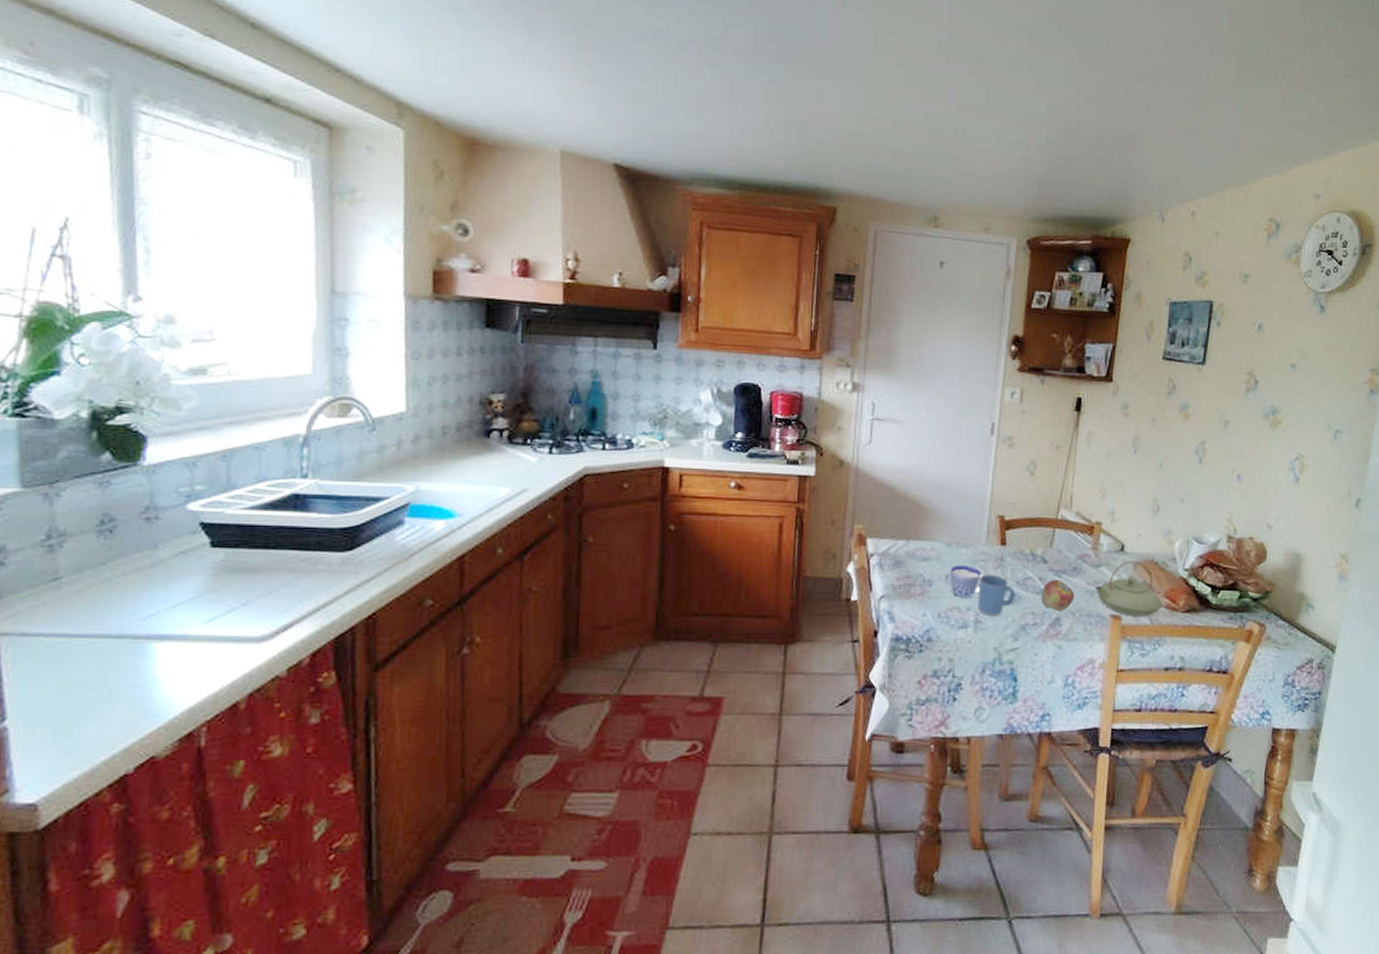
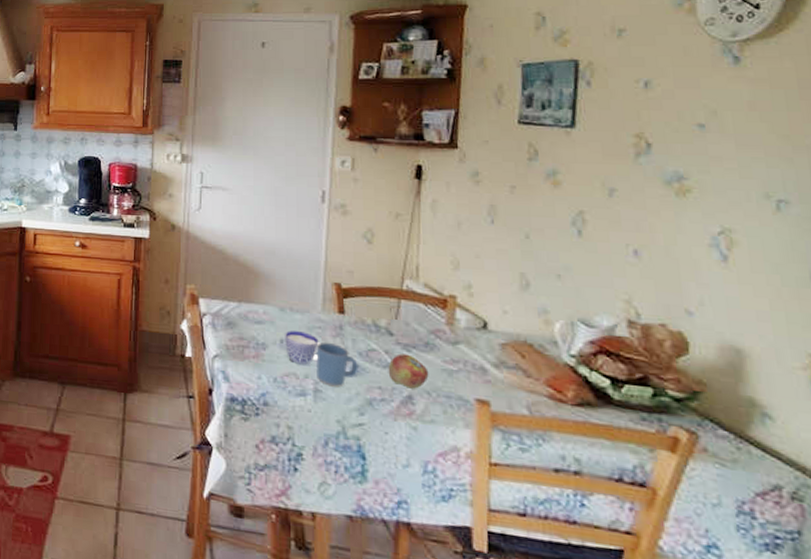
teapot: present [1095,561,1162,618] -> none [453,340,544,406]

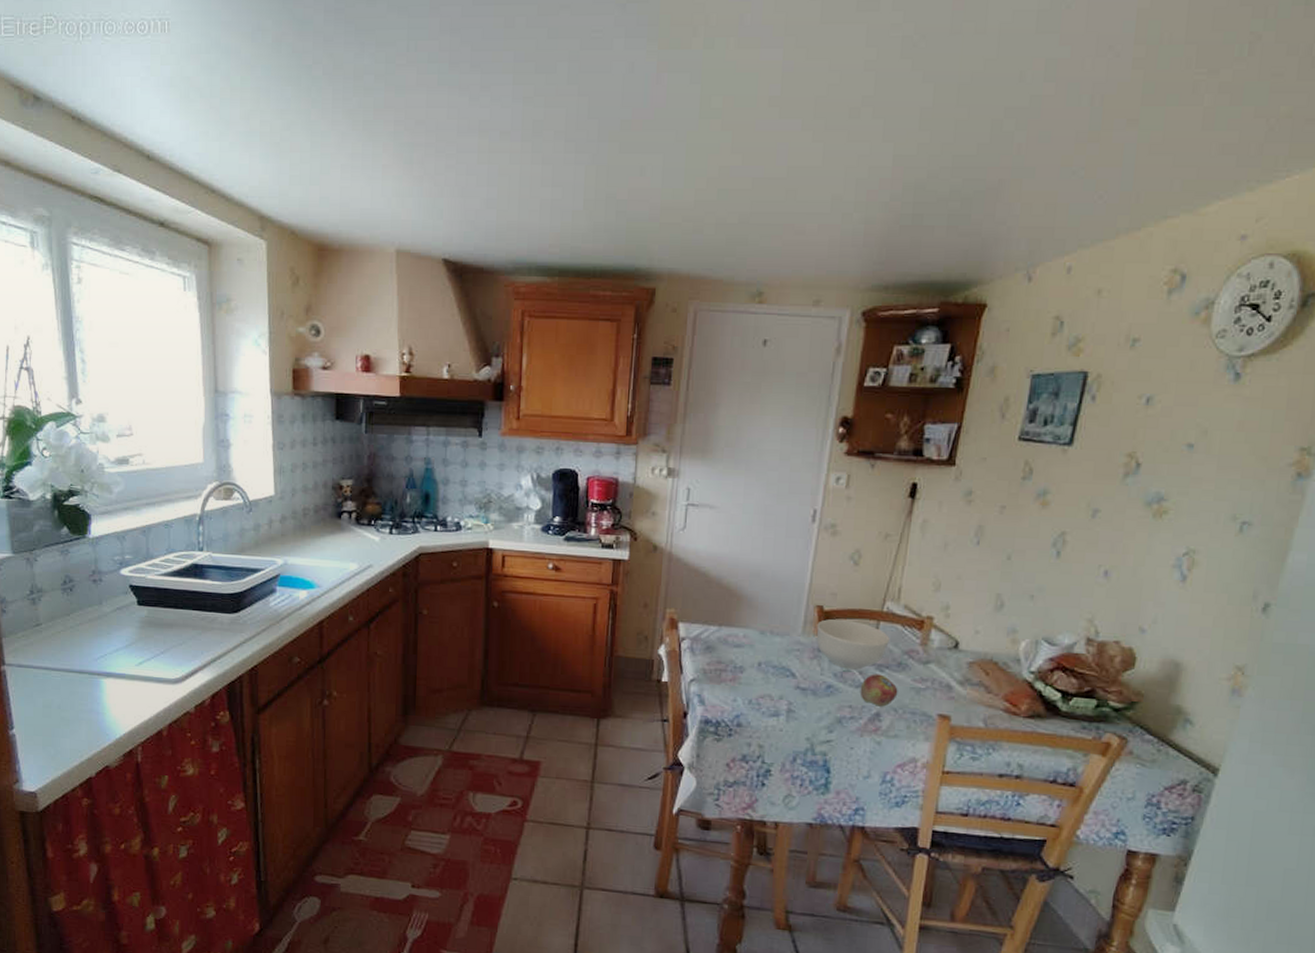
cup: present [285,330,320,366] -> none [762,653,797,688]
mug: present [316,342,358,387] -> none [791,664,832,707]
bowl: none [336,296,413,350] -> present [816,618,889,670]

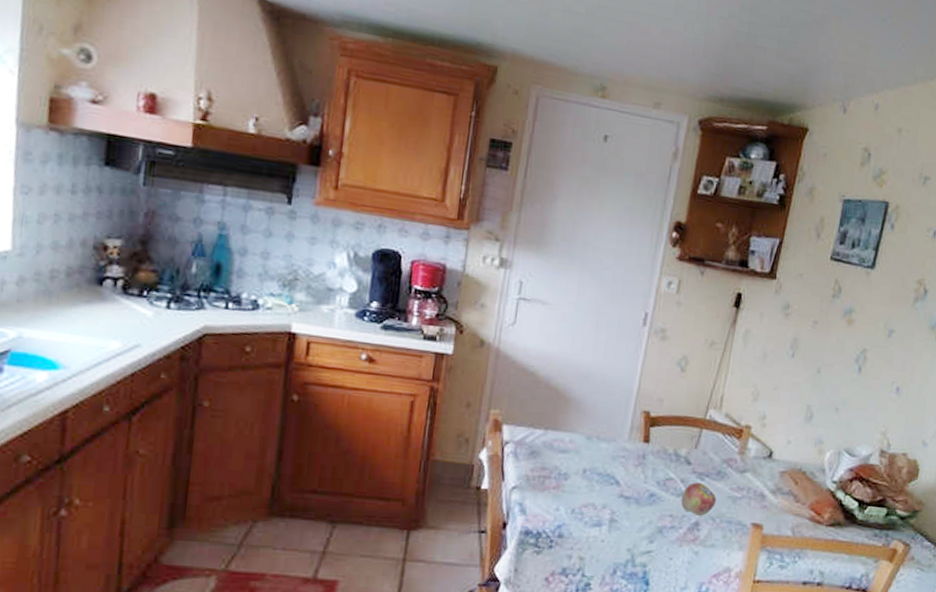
bowl: present [816,618,889,670] -> none [641,425,711,478]

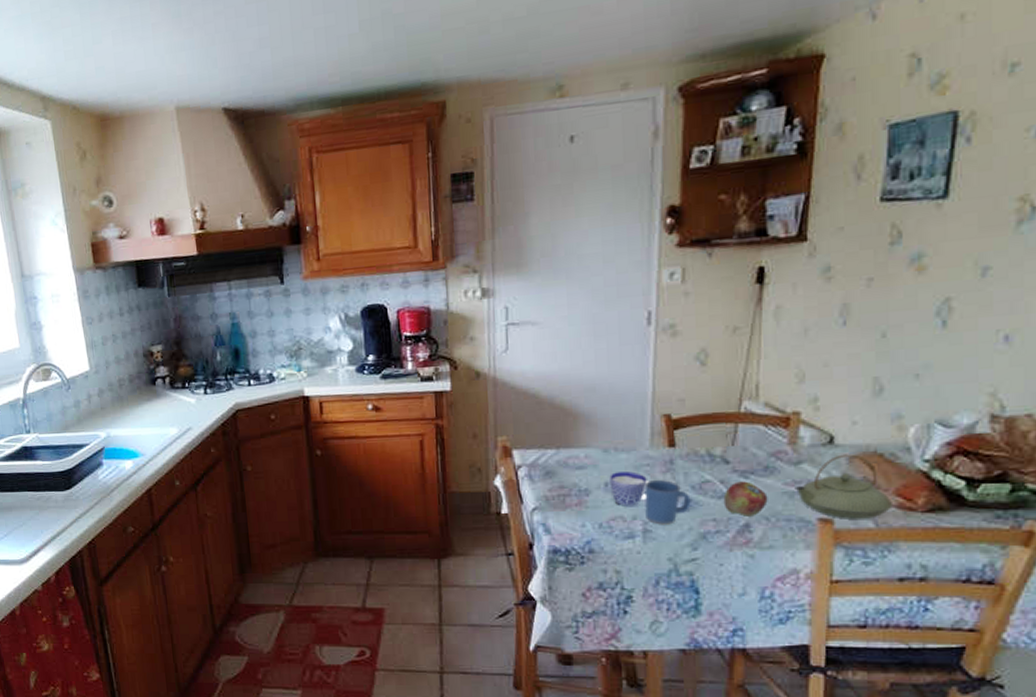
cup: none [587,460,622,496] -> present [609,471,649,508]
mug: none [614,471,655,517] -> present [644,479,691,525]
teapot: none [738,468,807,528] -> present [794,454,892,521]

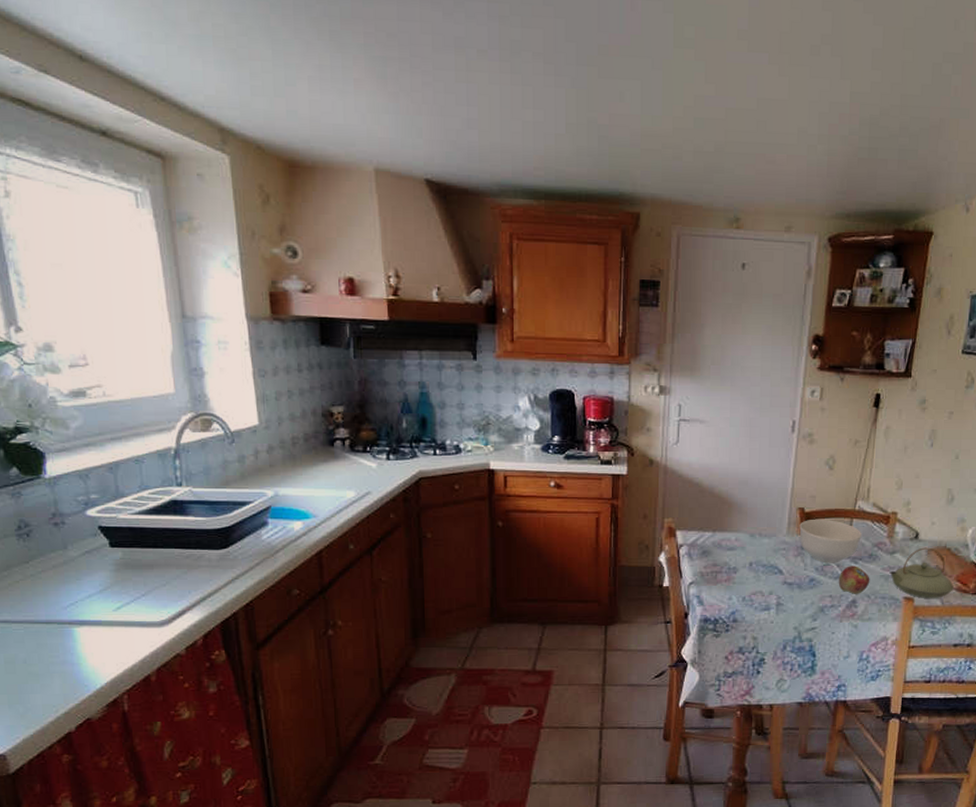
cup: present [609,471,649,508] -> none [753,554,784,584]
mug: present [644,479,691,525] -> none [779,561,815,600]
bowl: none [666,426,751,480] -> present [799,519,861,563]

